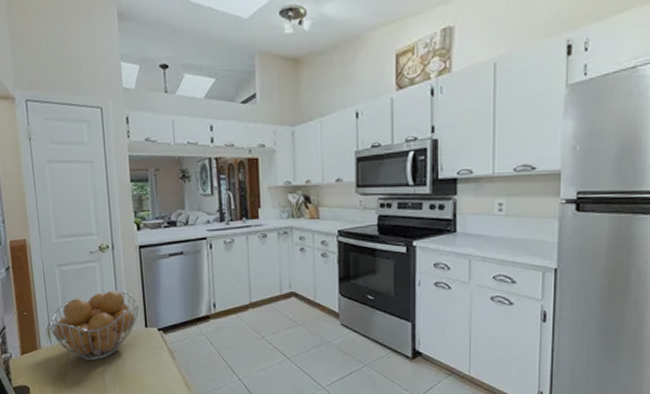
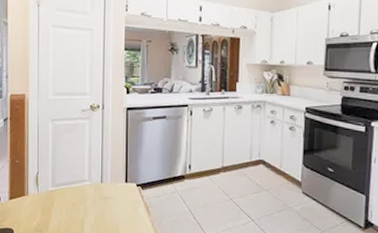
fruit basket: present [49,290,139,361] -> none [37,146,122,210]

